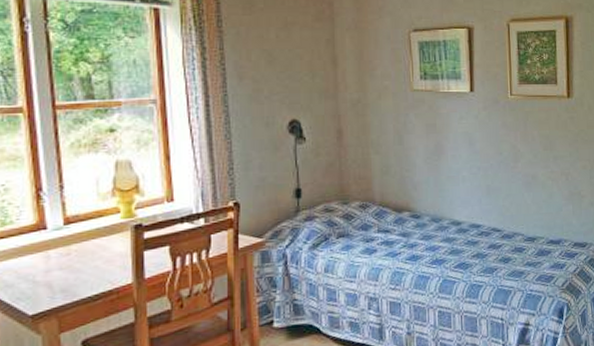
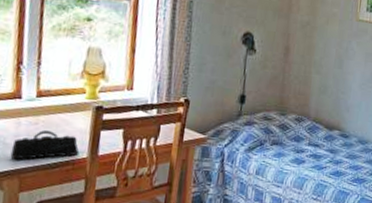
pencil case: none [43,260,123,298] -> present [10,130,80,160]

